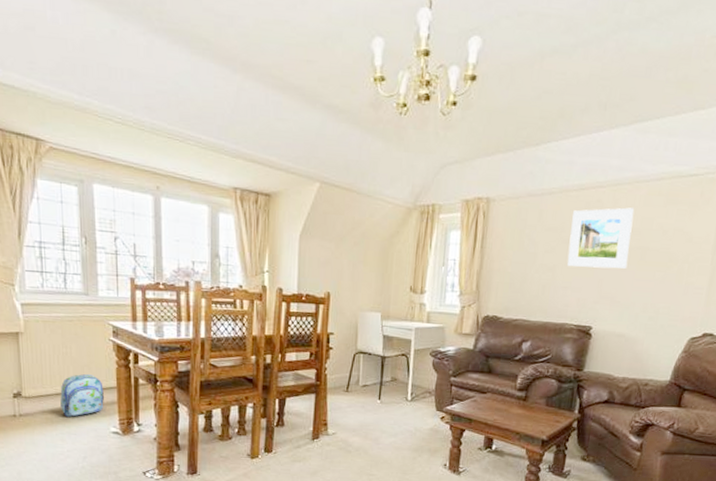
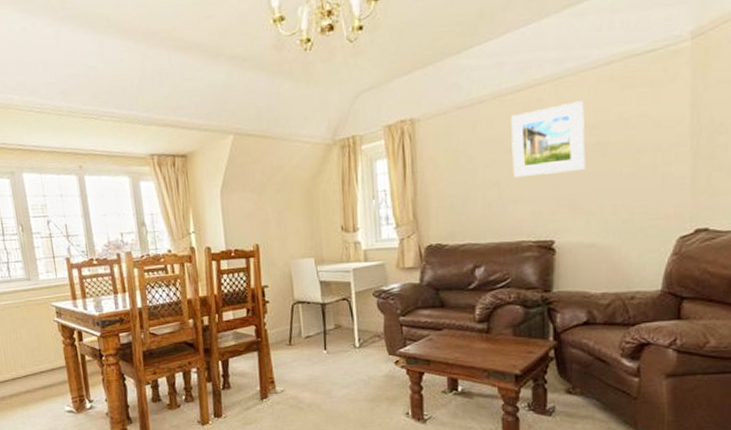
backpack: present [60,374,104,418] -> none [16,357,57,401]

